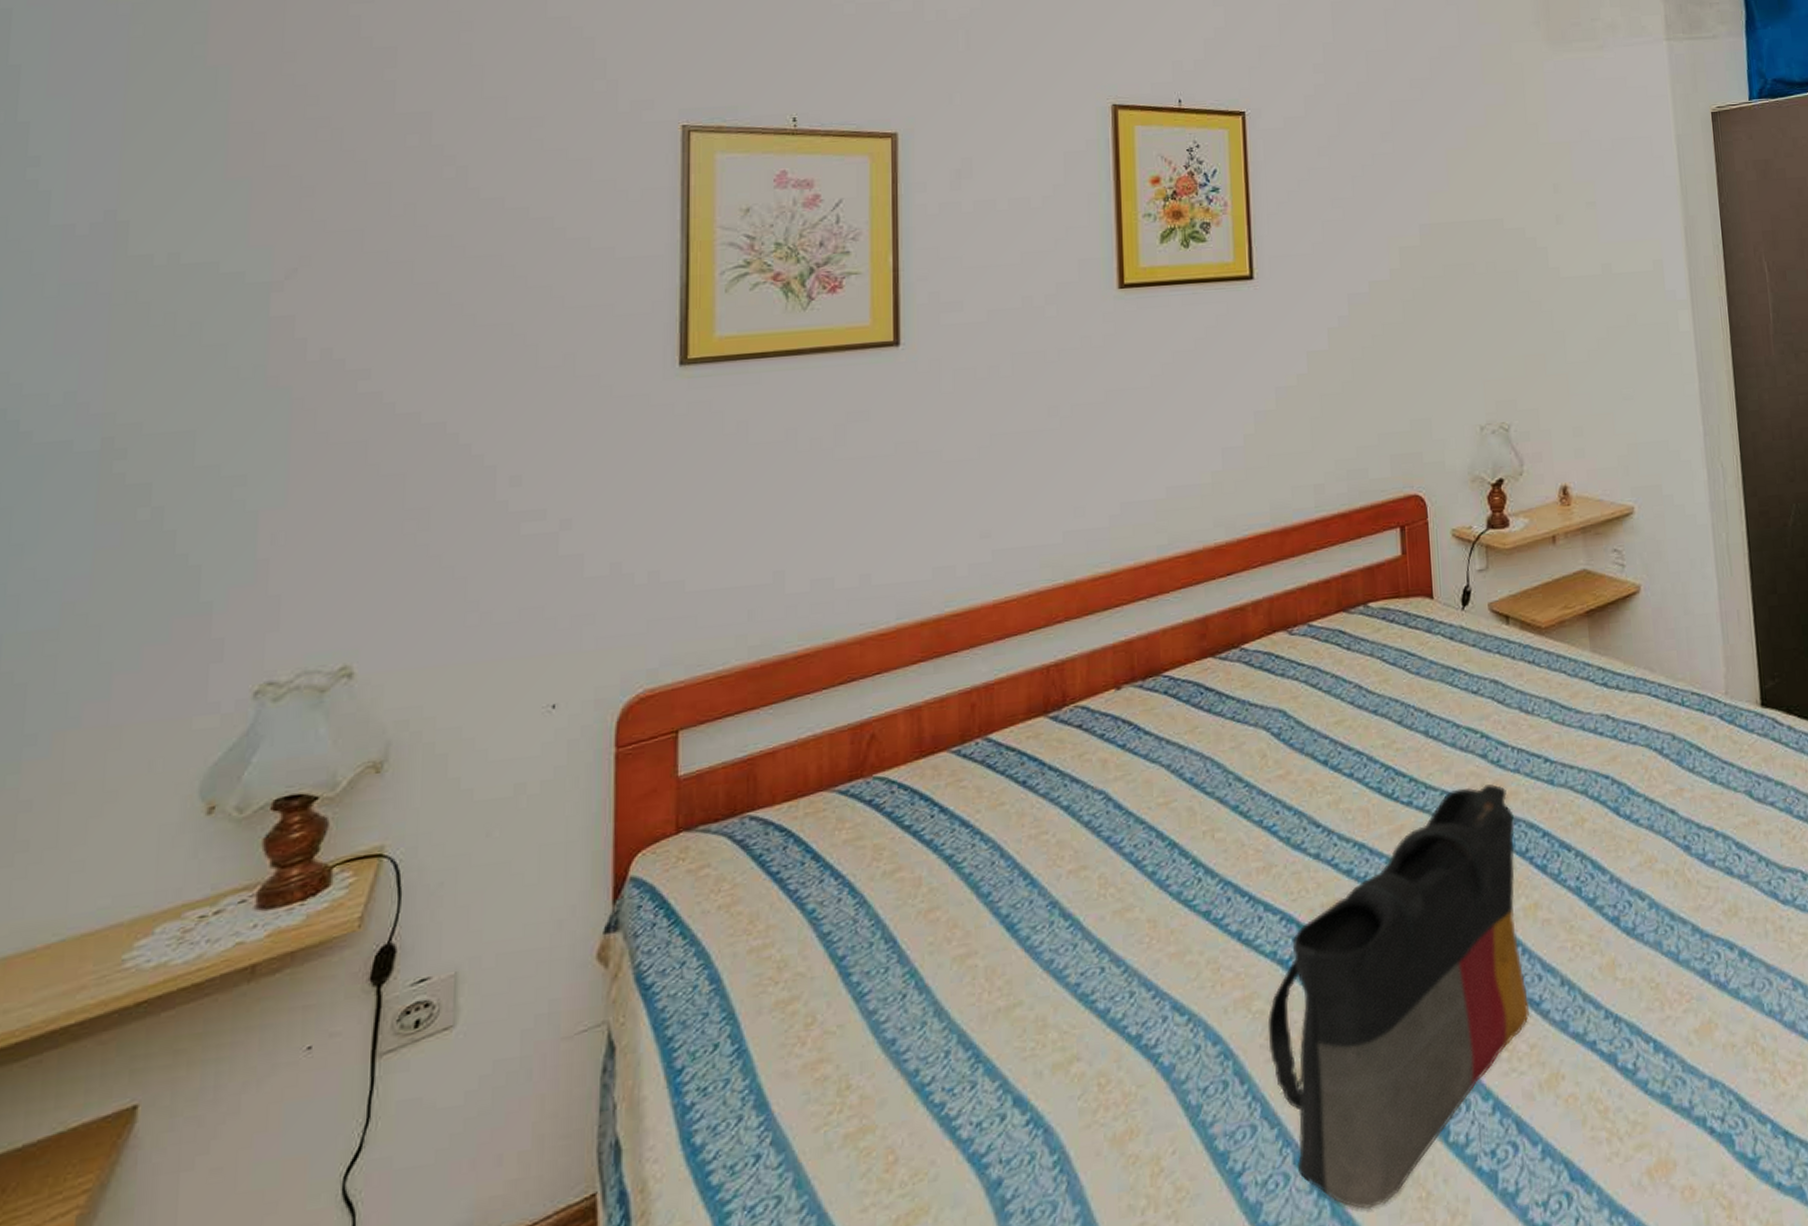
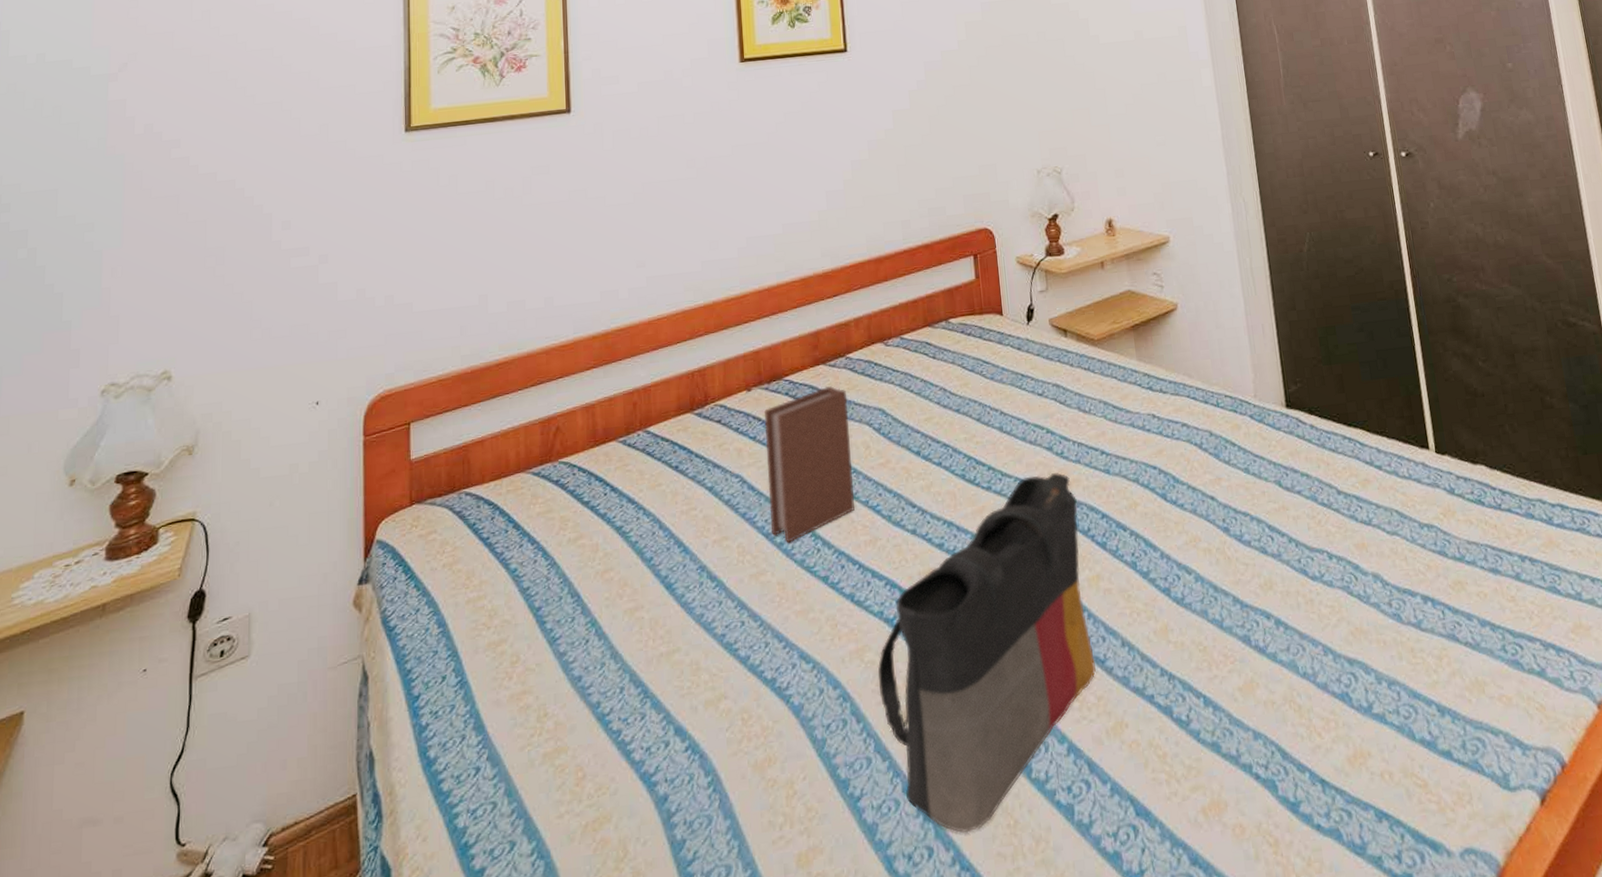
book: none [1136,683,1245,872] -> present [763,386,855,543]

